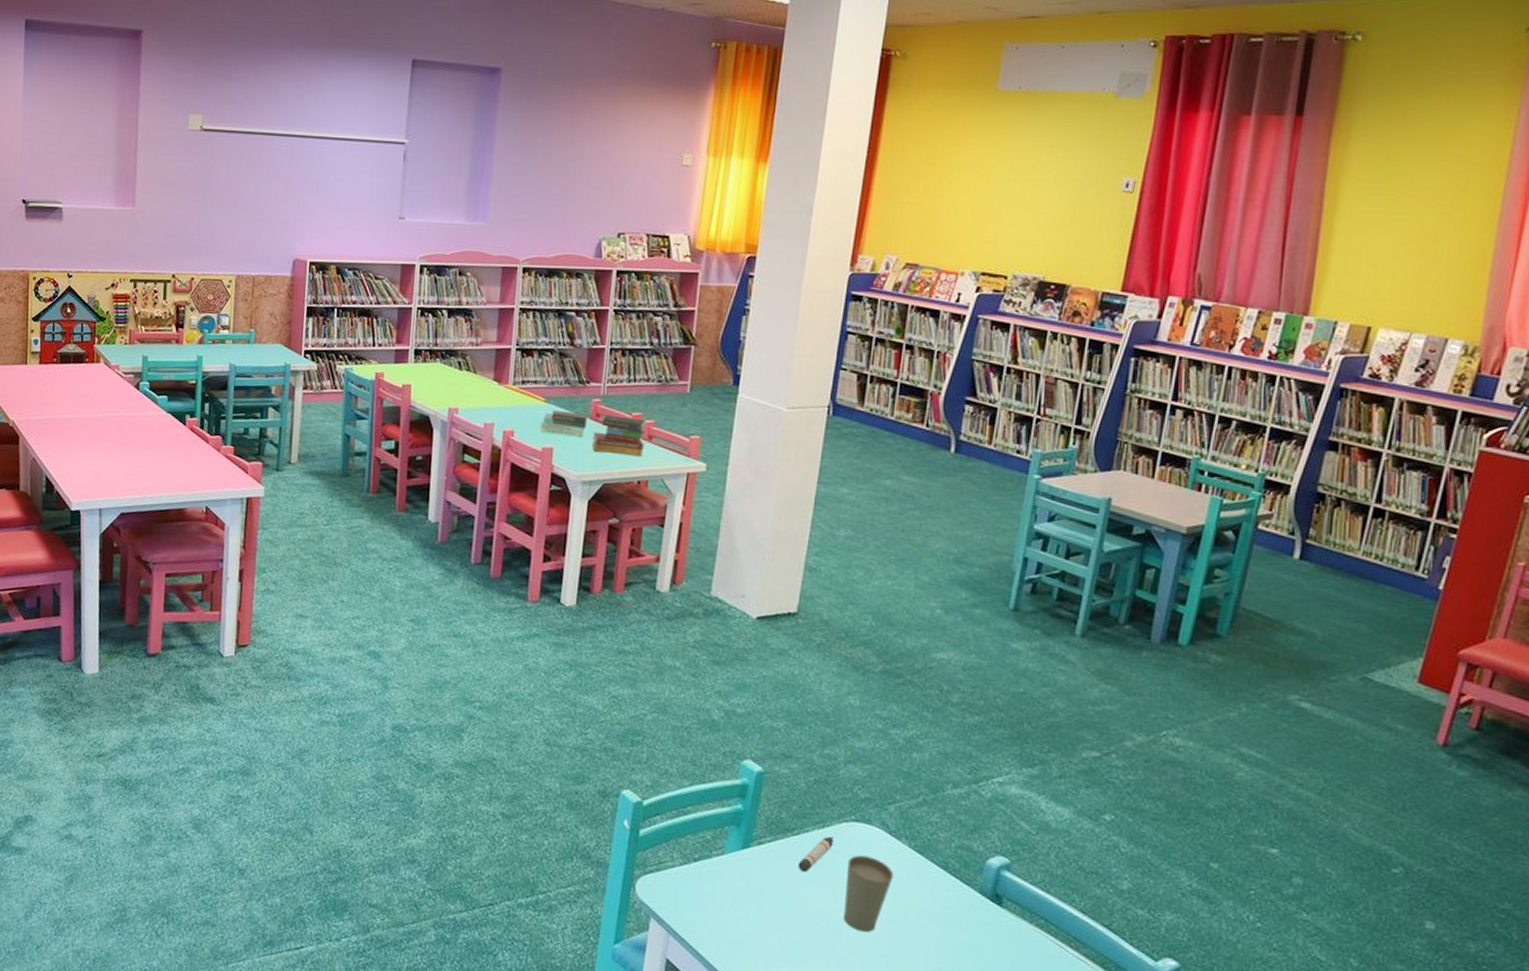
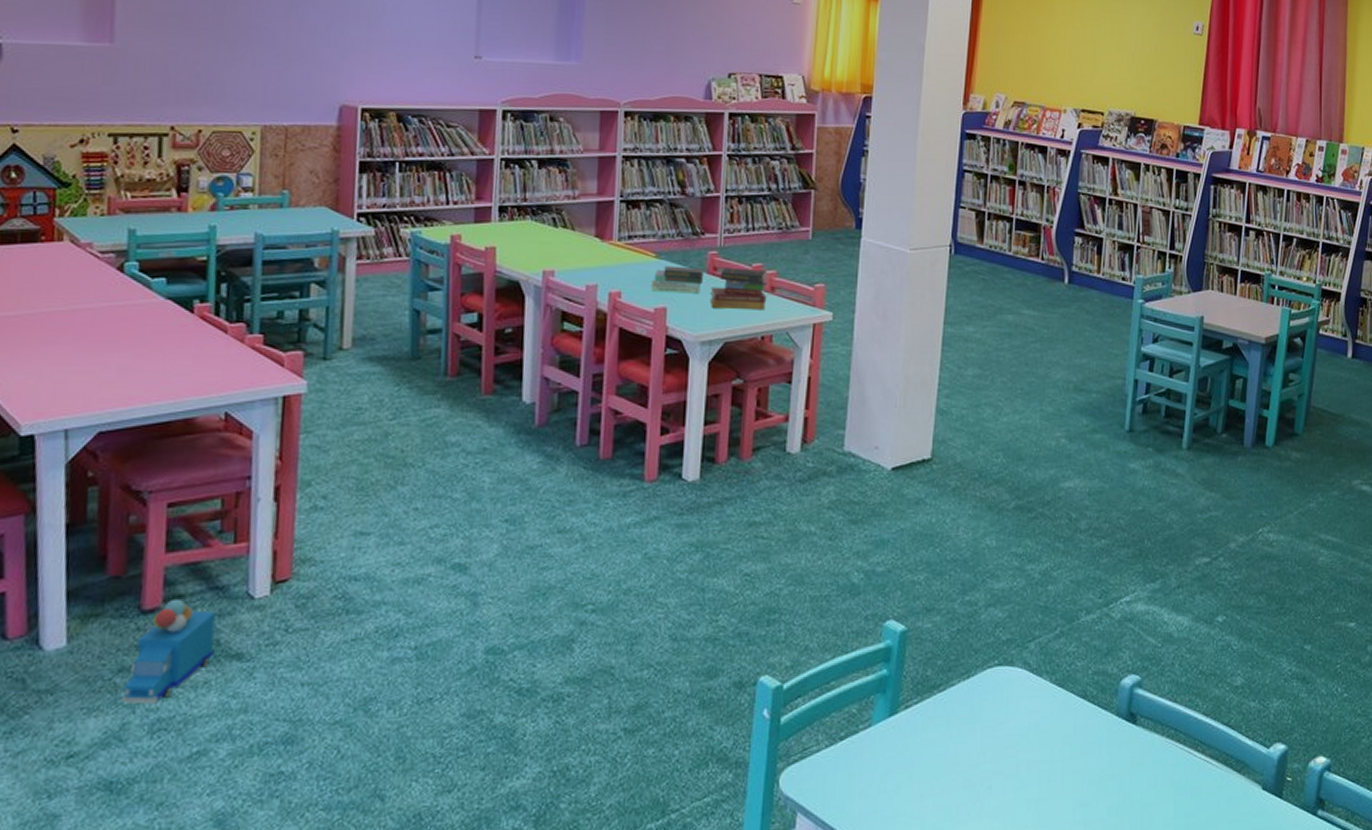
toy truck: none [133,648,197,727] -> present [121,598,216,704]
marker: present [797,836,833,873] -> none [945,685,979,729]
cup: present [844,855,894,932] -> none [993,699,1038,778]

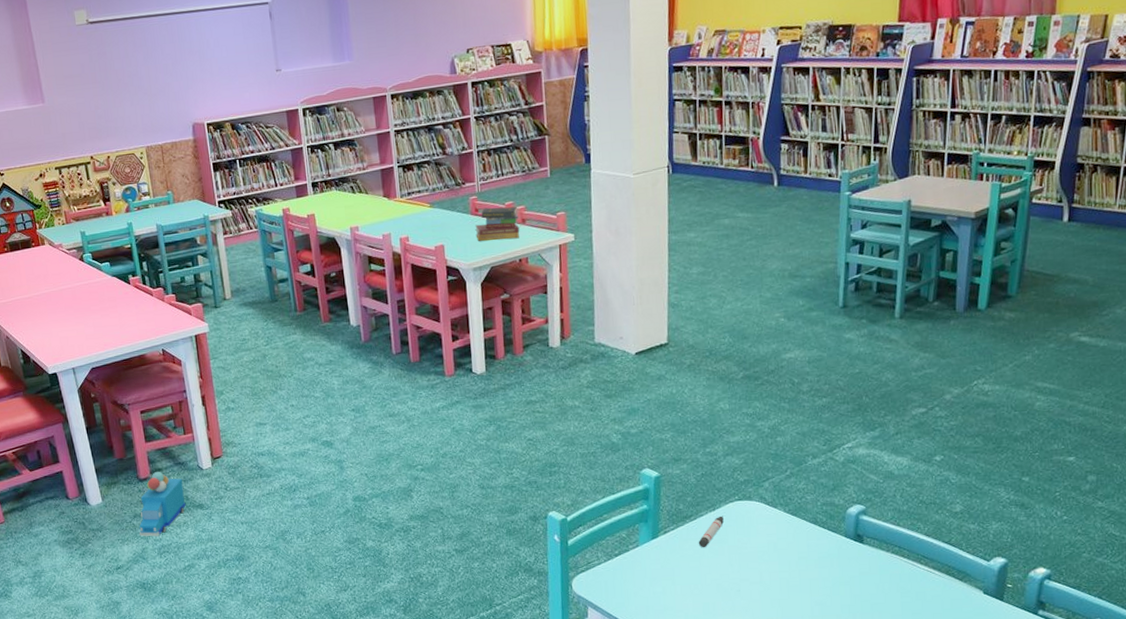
books: present [652,266,705,294] -> none [430,211,469,234]
marker: none [945,685,979,729] -> present [698,515,724,548]

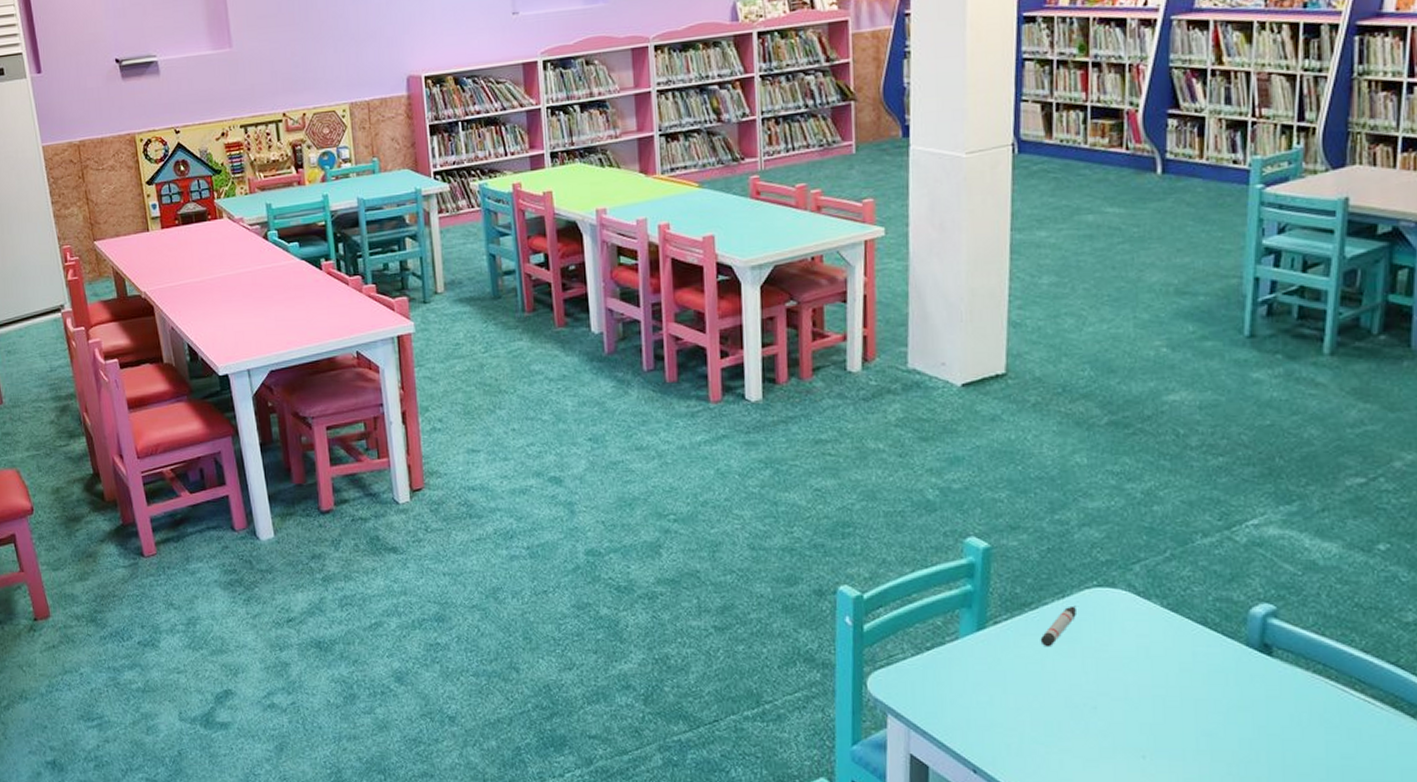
toy truck: present [139,471,186,537] -> none [317,502,376,584]
books: present [475,206,520,241] -> none [755,190,814,232]

